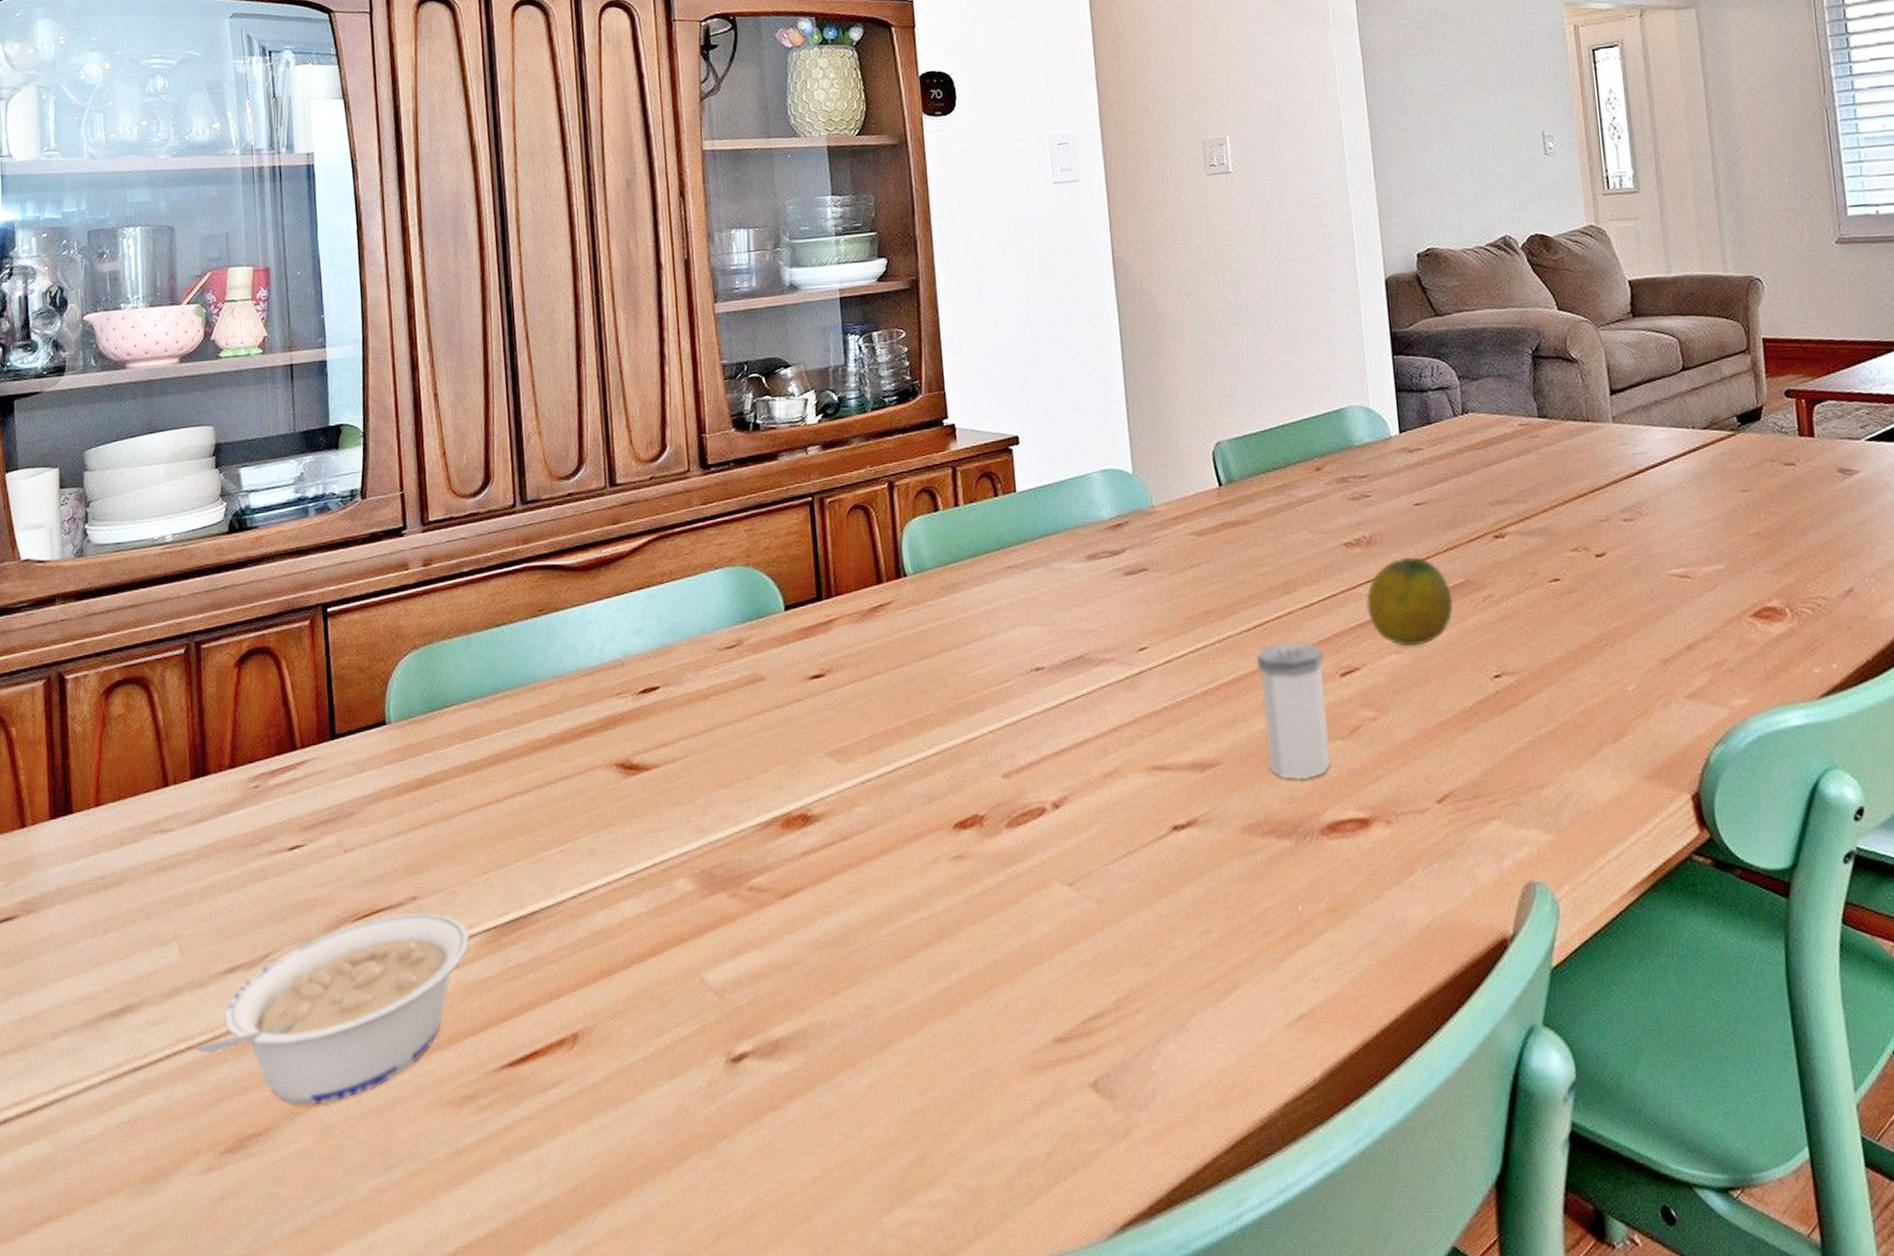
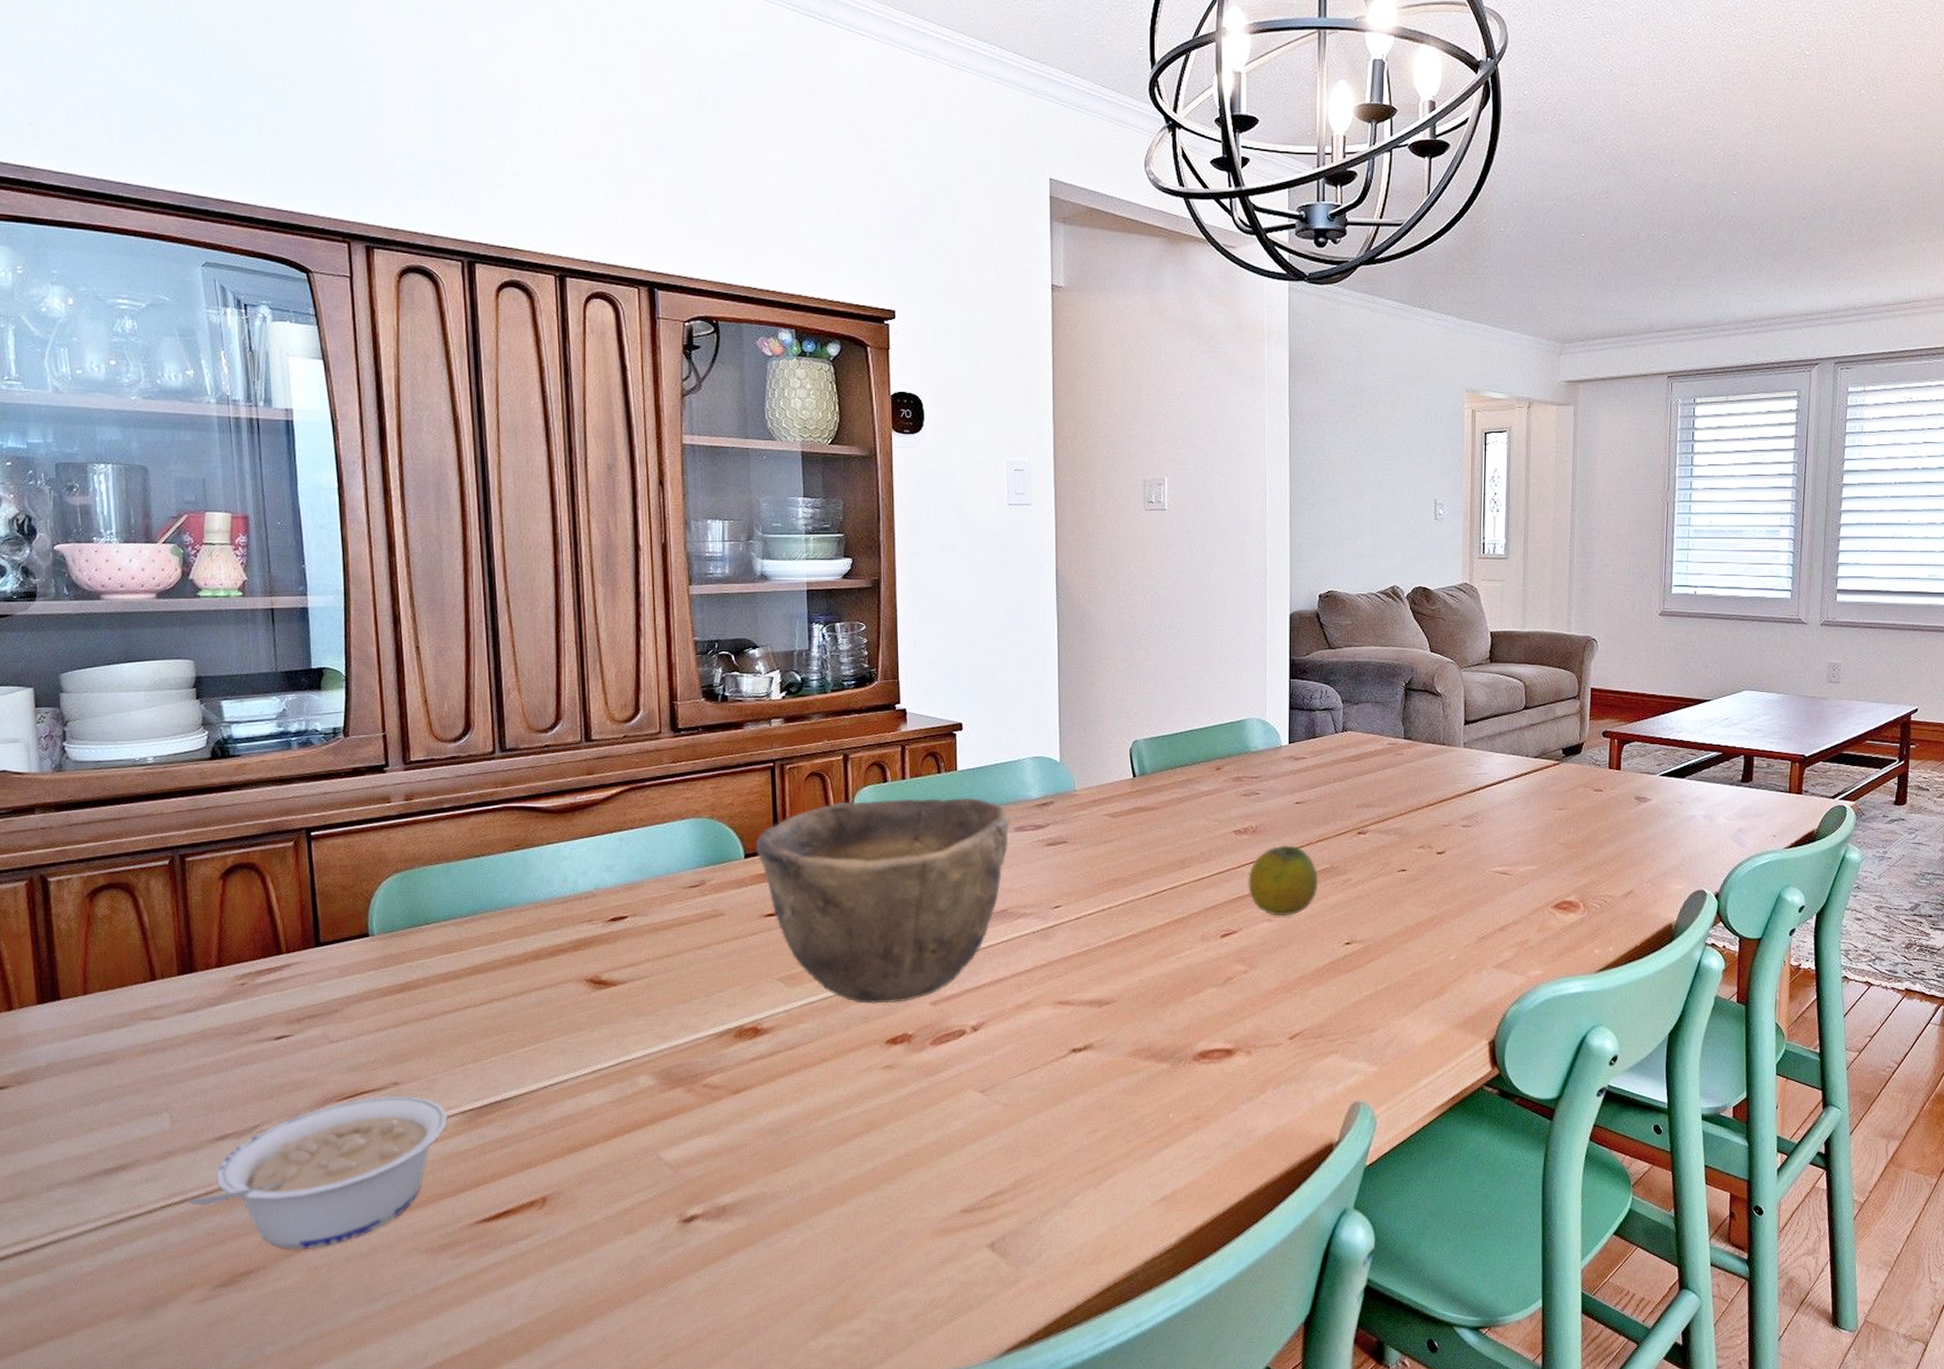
bowl: none [796,523,1082,779] -> present [755,797,1011,1004]
salt shaker: present [1257,642,1331,780] -> none [1153,908,1208,1017]

